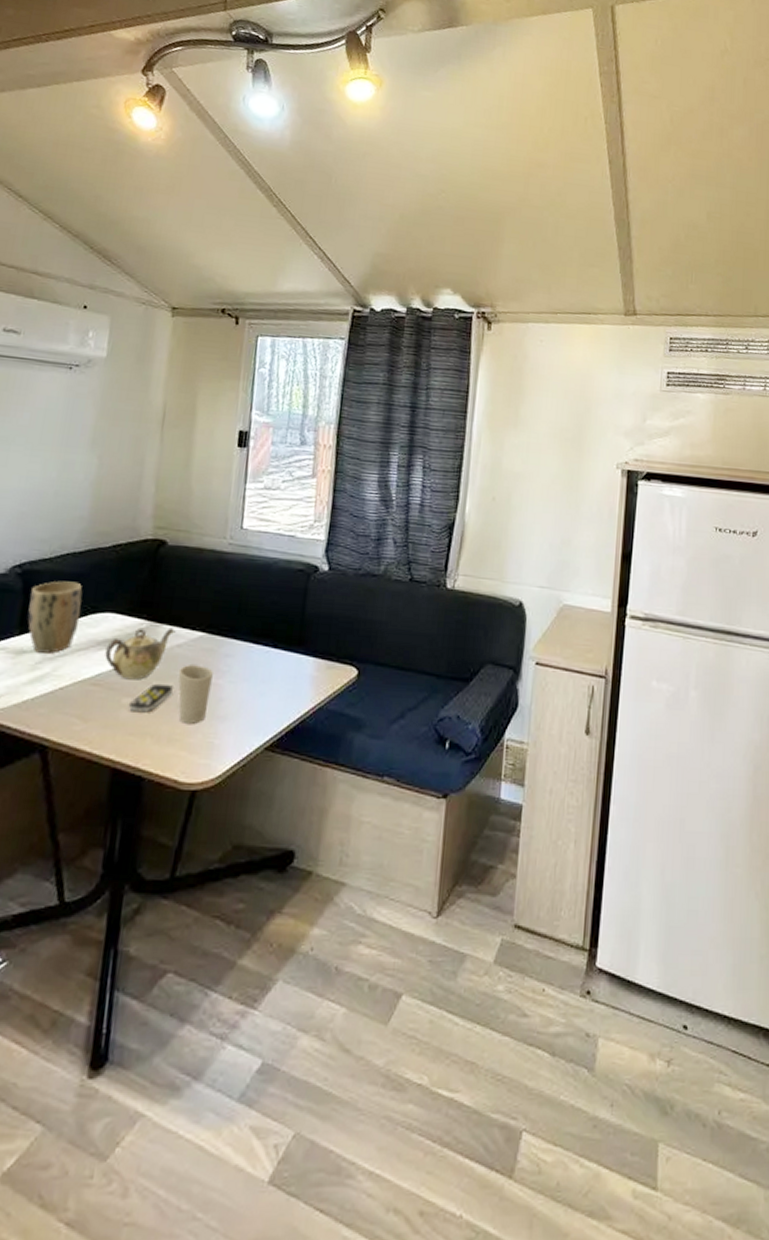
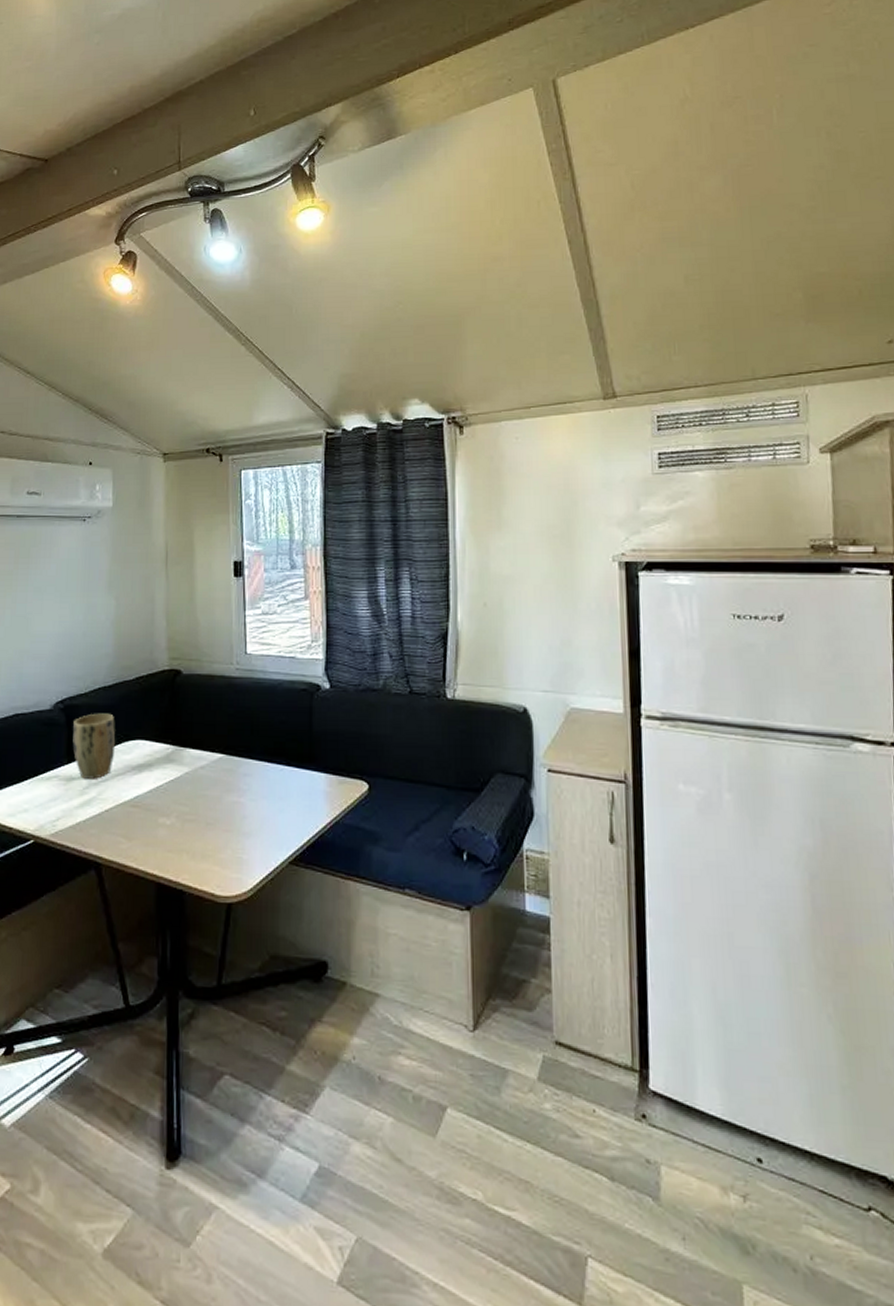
teapot: present [105,627,176,680] -> none [140,751,198,801]
remote control: present [127,683,174,713] -> none [164,803,202,831]
cup: present [178,665,213,724] -> none [204,785,235,840]

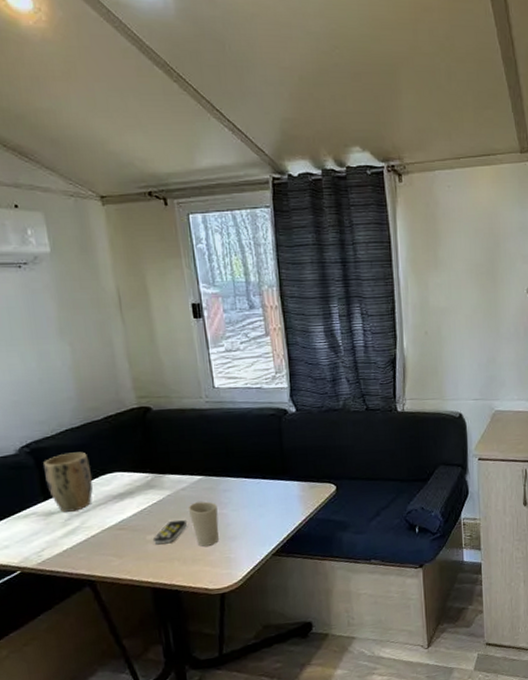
remote control: none [164,803,202,831] -> present [152,519,188,545]
cup: none [204,785,235,840] -> present [188,501,219,547]

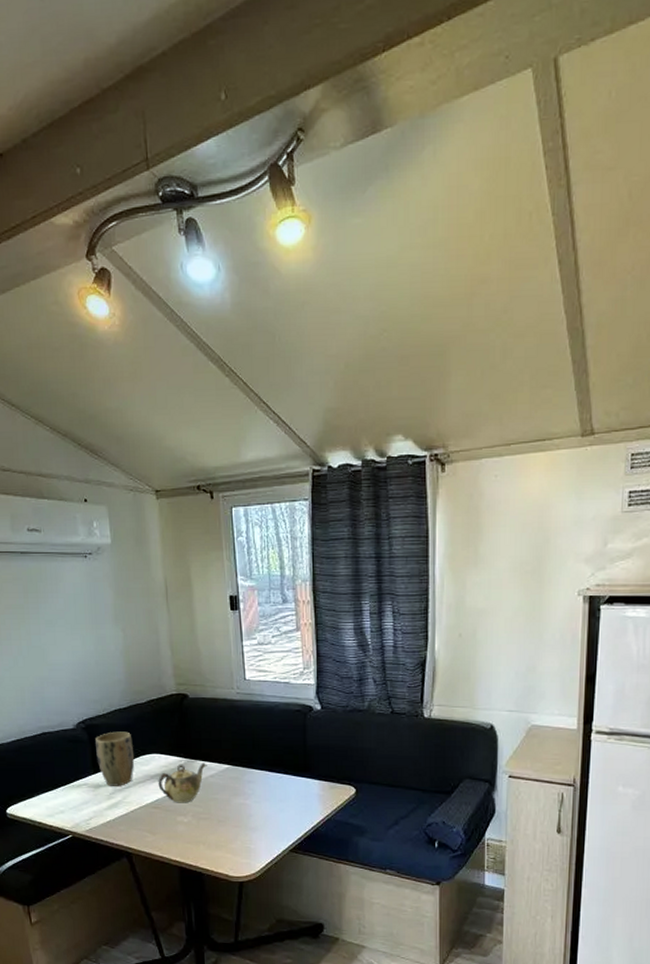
teapot: none [122,476,178,522] -> present [158,762,207,803]
remote control: present [152,519,188,545] -> none [182,805,214,827]
cup: present [188,501,219,547] -> none [215,790,242,834]

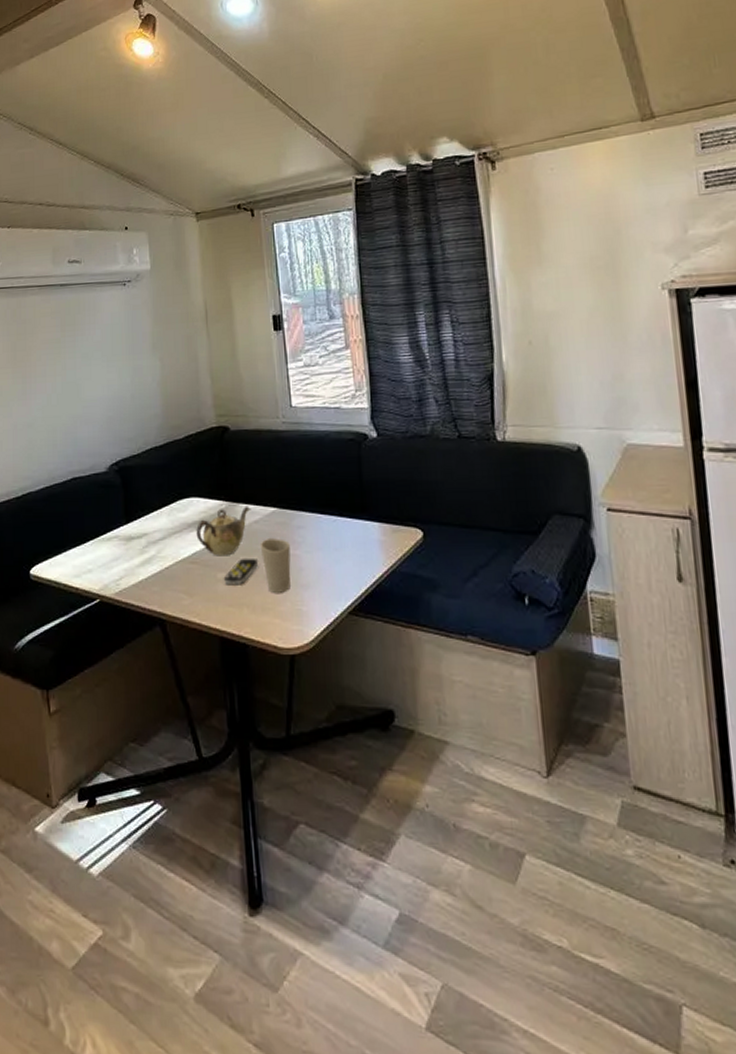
plant pot: present [94,731,135,786] -> none [128,473,171,538]
remote control: none [182,805,214,827] -> present [223,557,259,585]
cup: none [215,790,242,834] -> present [260,539,291,593]

